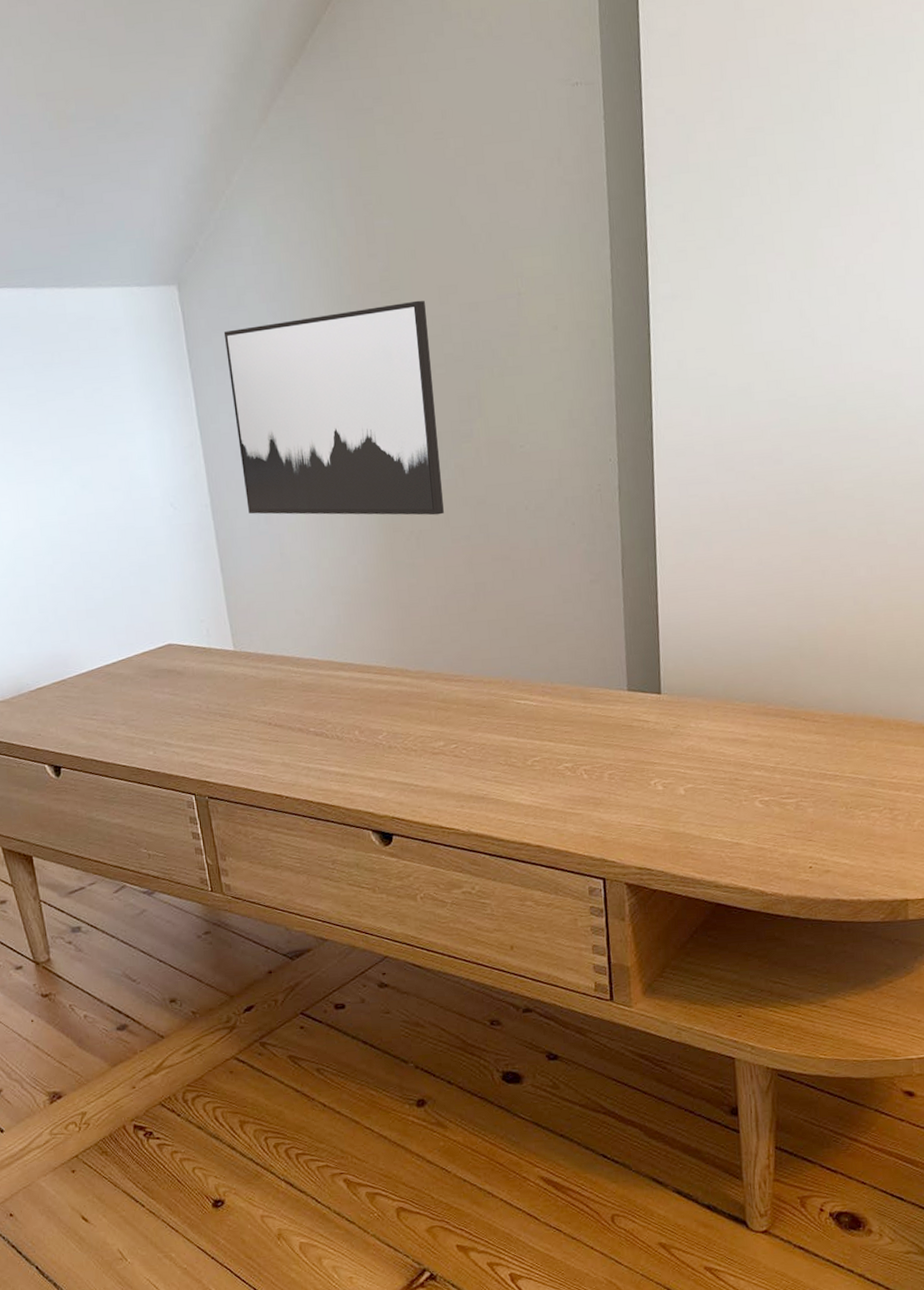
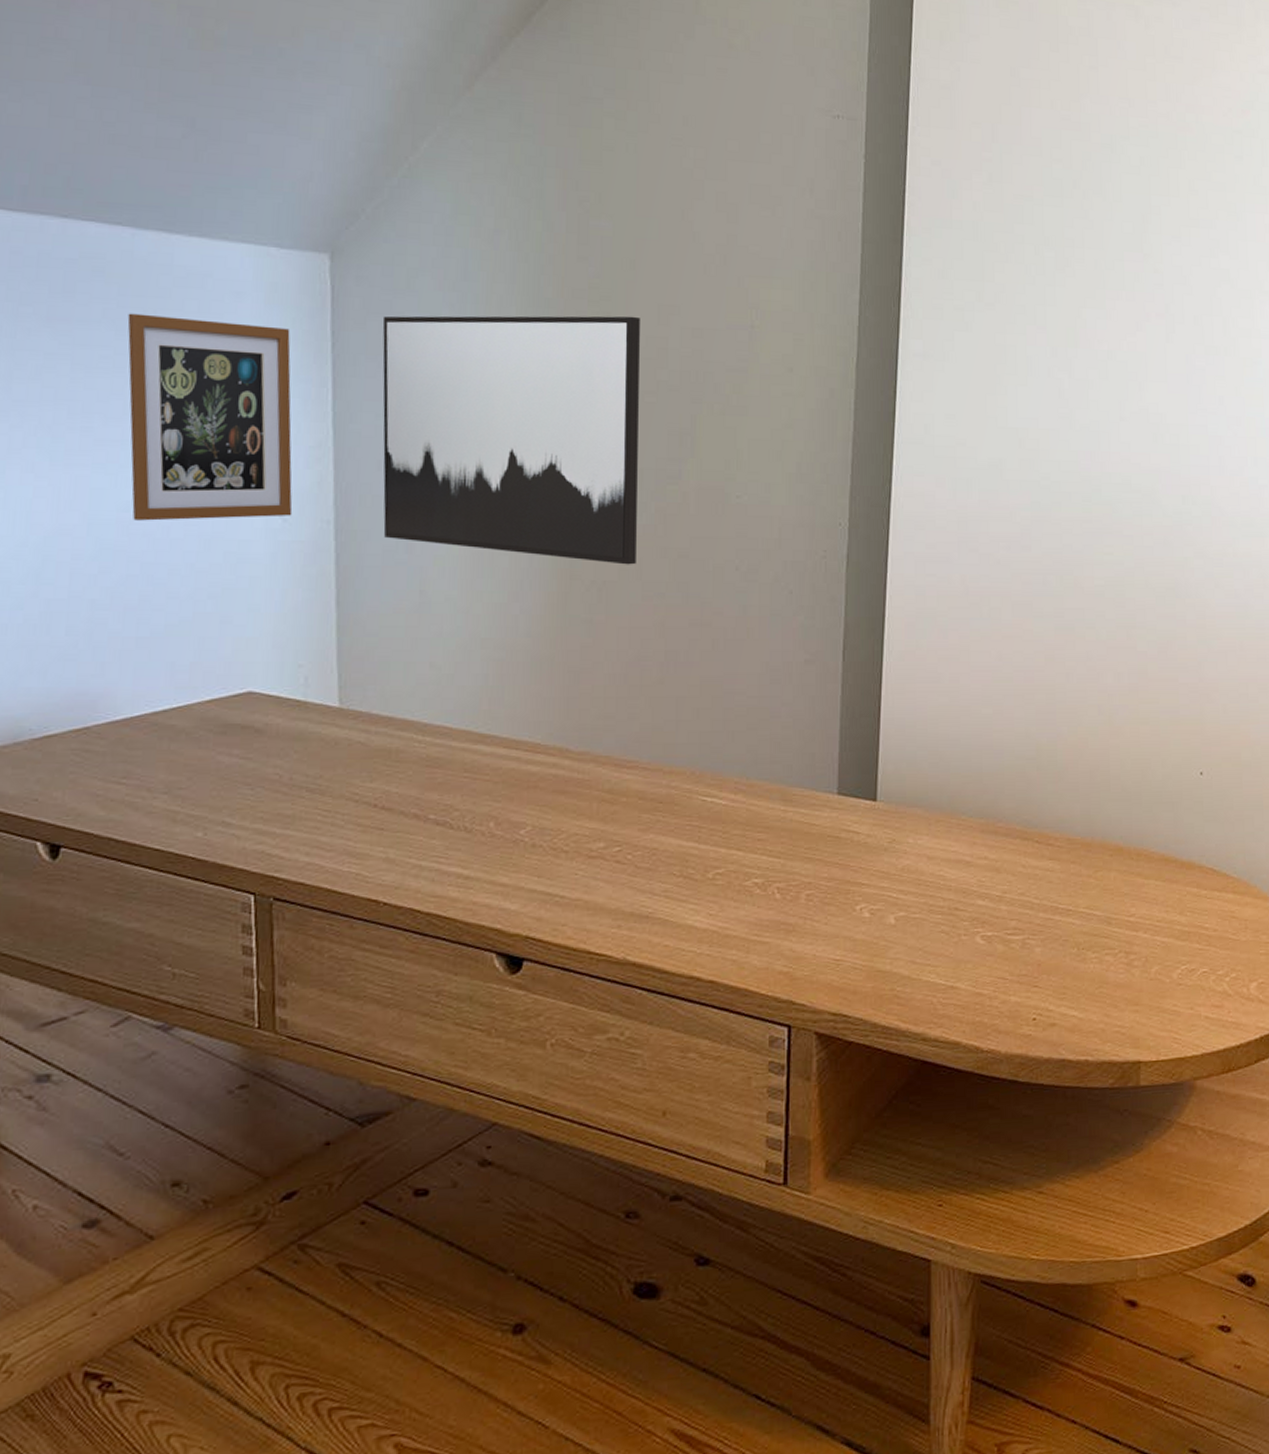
picture frame: none [41,353,180,521] -> present [127,313,293,521]

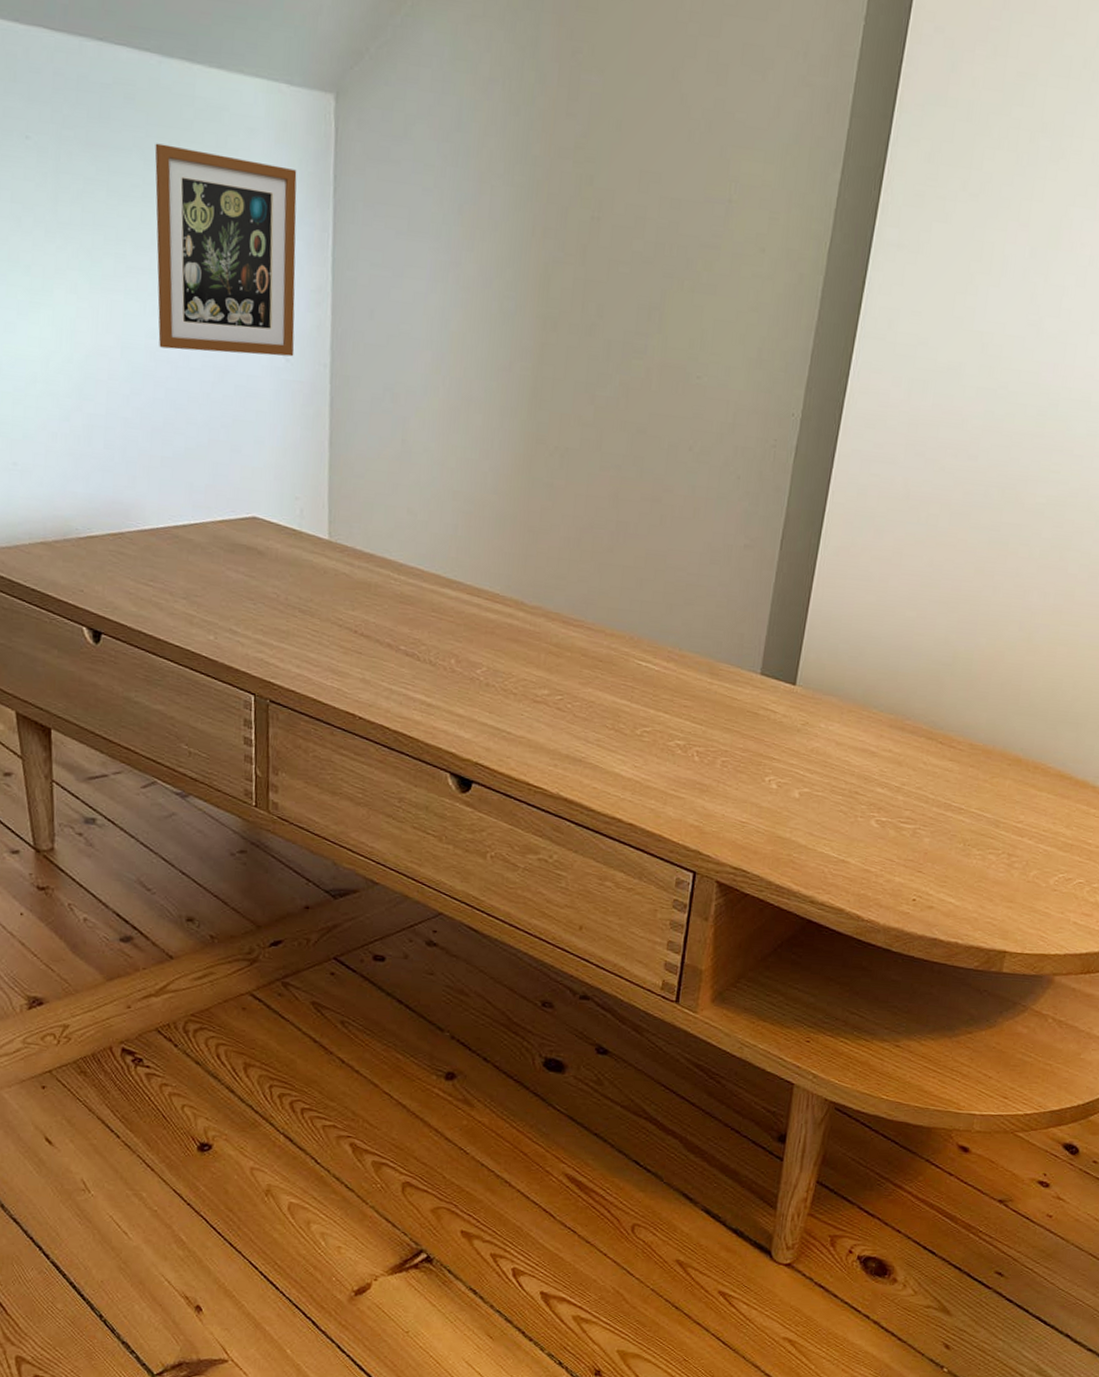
wall art: present [382,315,640,565] -> none [373,163,622,436]

